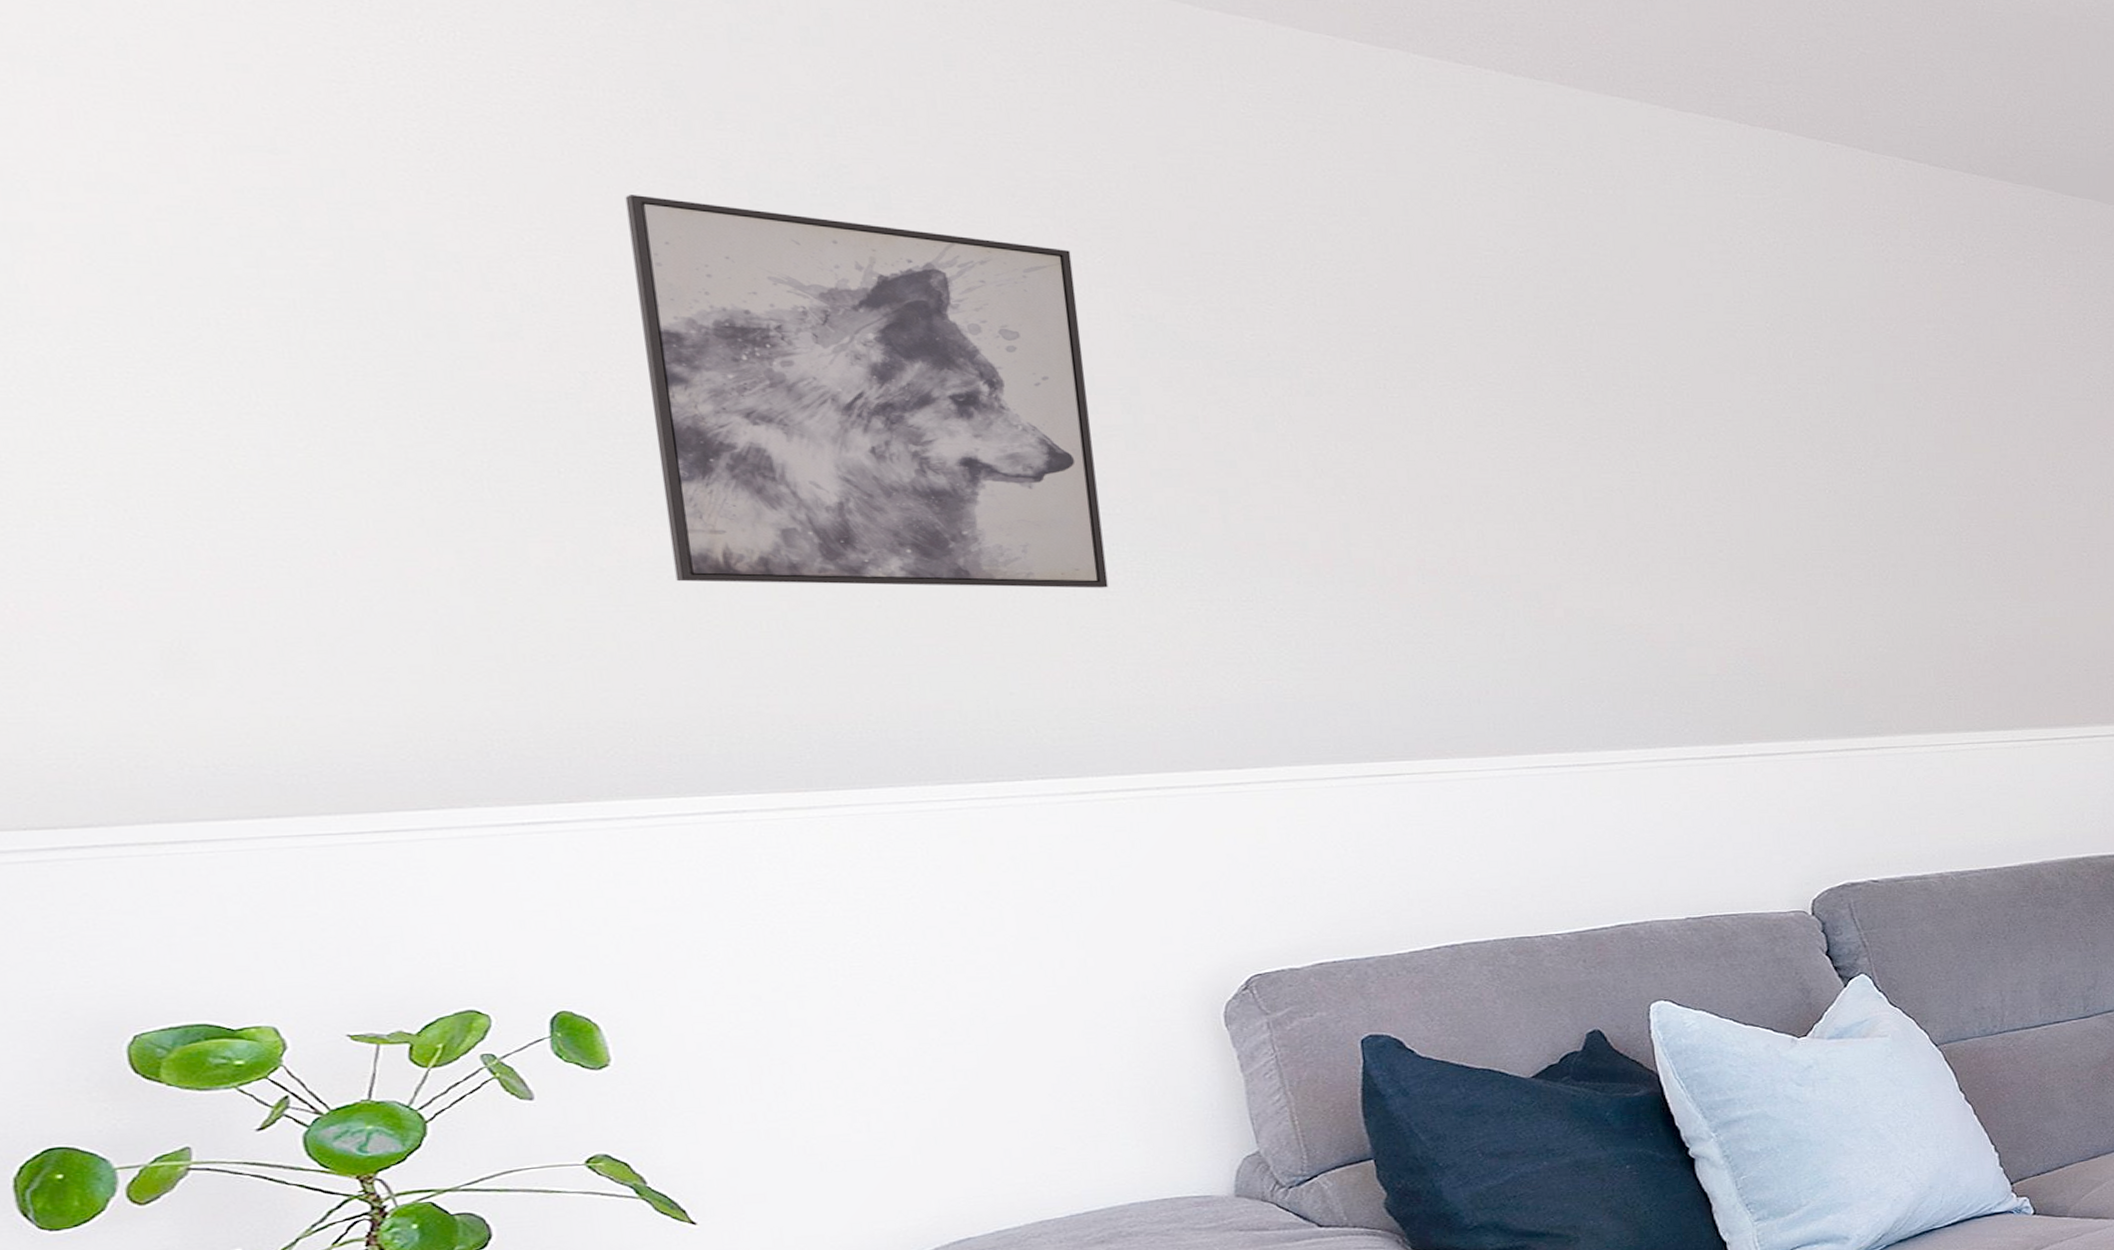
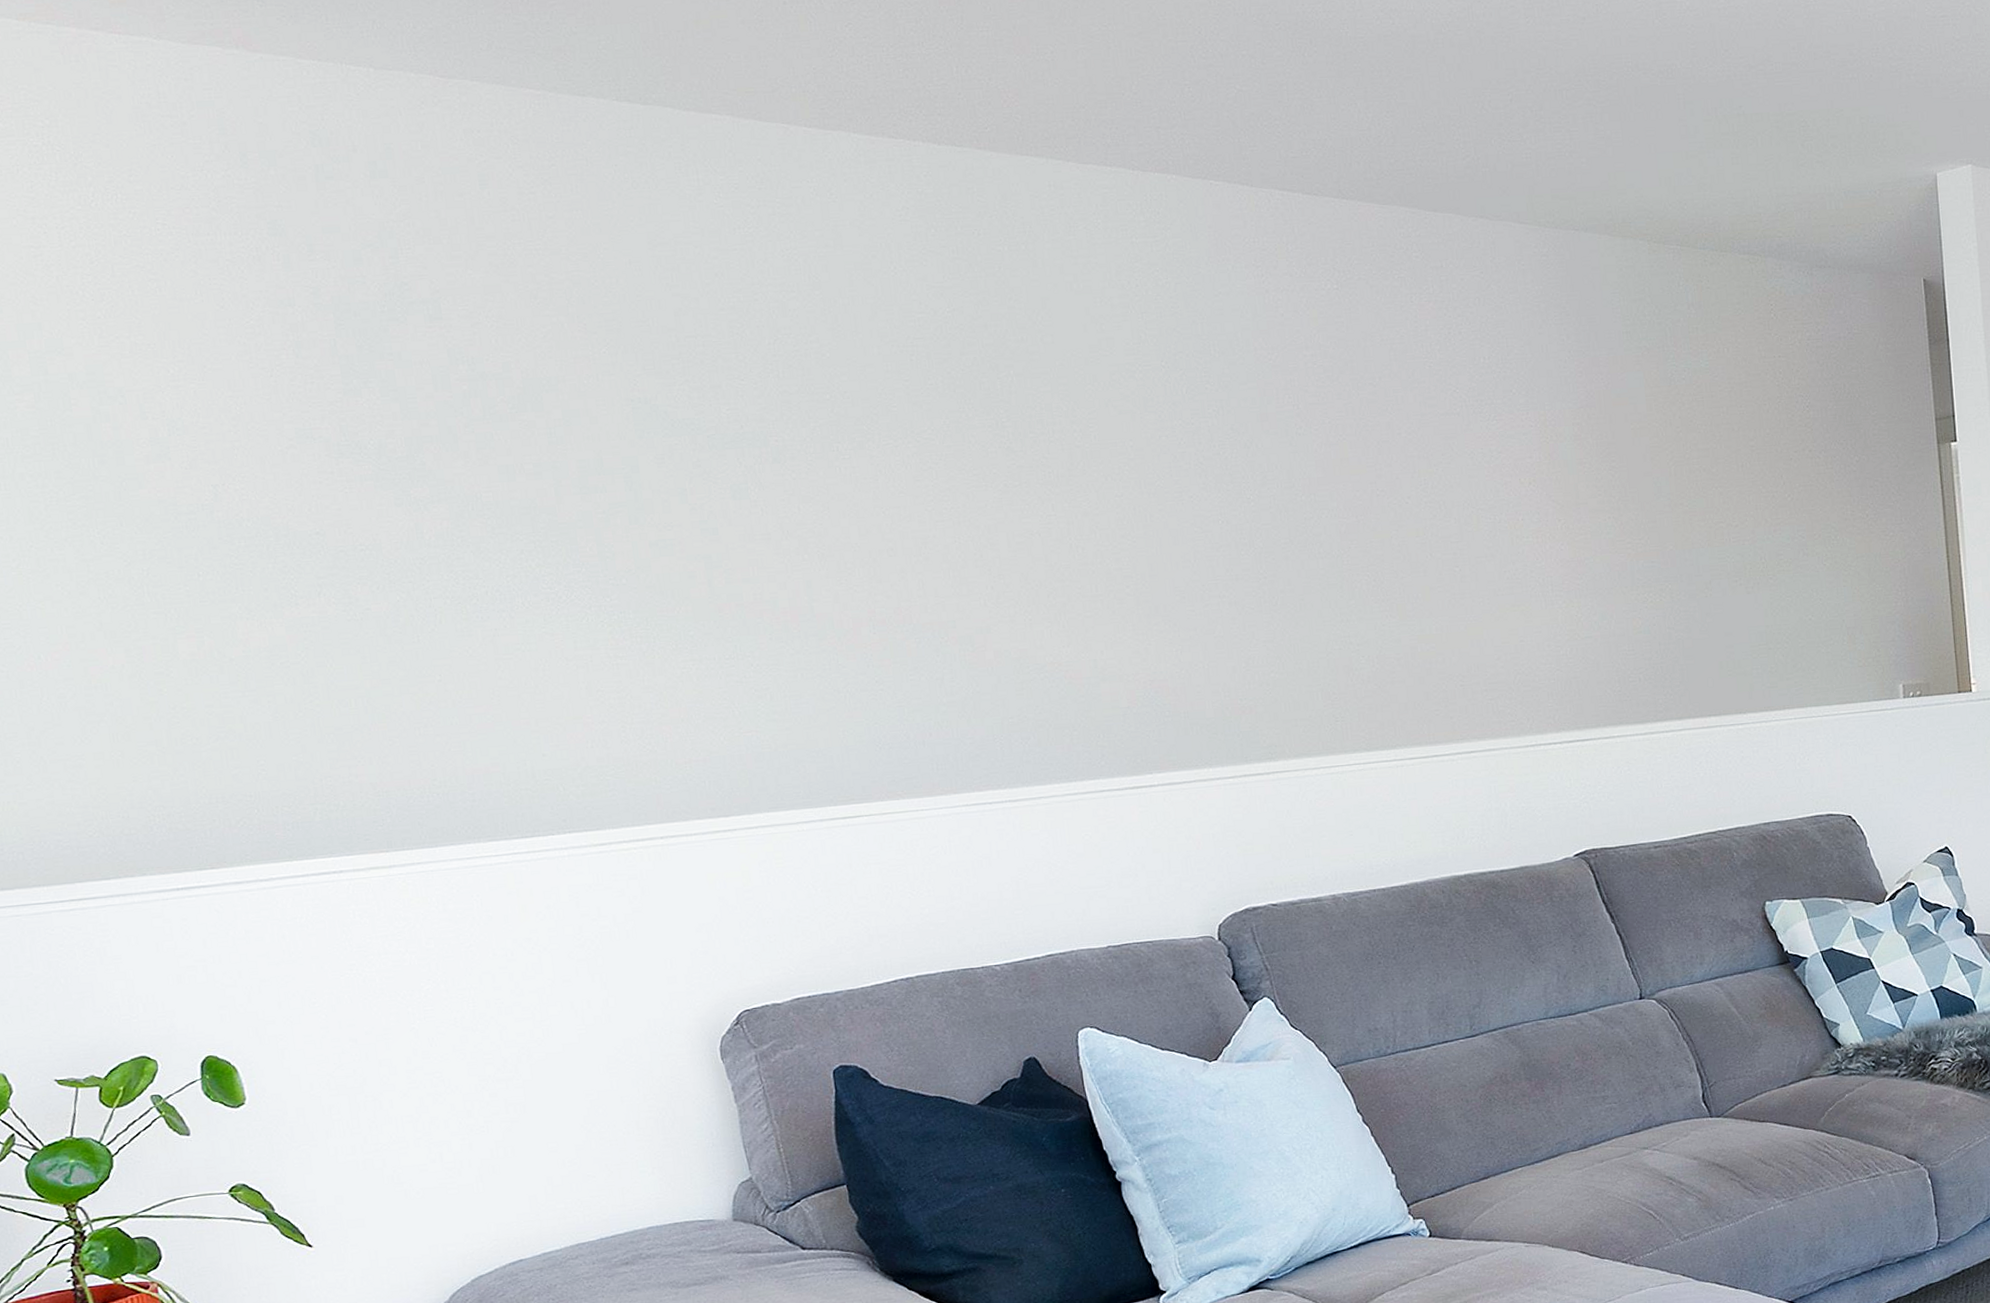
wall art: present [625,195,1109,588] -> none [242,324,618,667]

